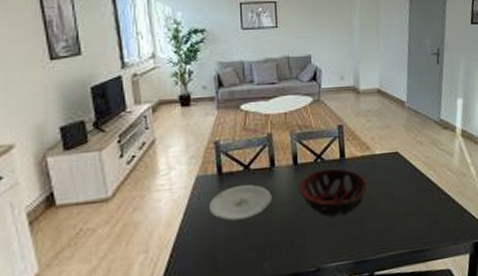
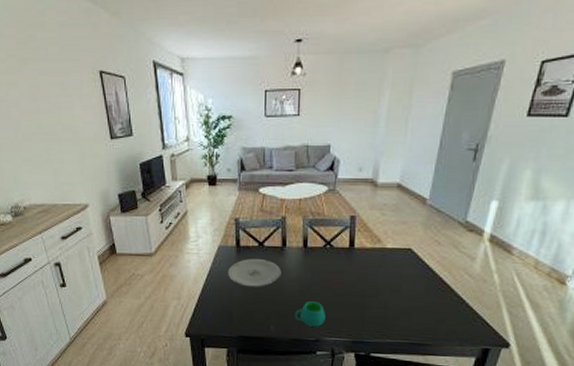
mug: none [291,224,324,255] -> present [295,301,326,327]
decorative bowl: present [299,168,368,217] -> none [306,255,375,299]

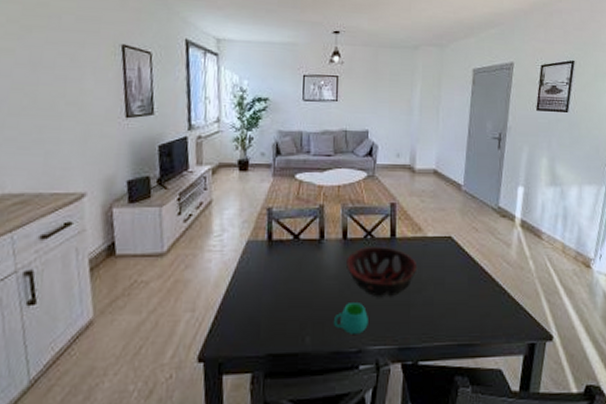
plate: present [228,259,281,287] -> none [257,255,319,289]
decorative bowl: none [306,255,375,299] -> present [346,247,418,298]

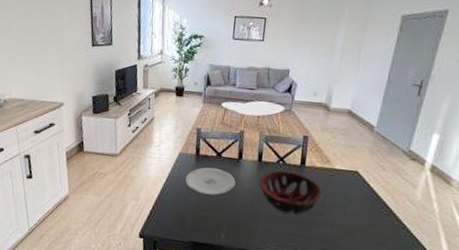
plate: none [257,255,319,289] -> present [185,167,236,196]
mug: present [334,303,368,334] -> none [245,213,274,239]

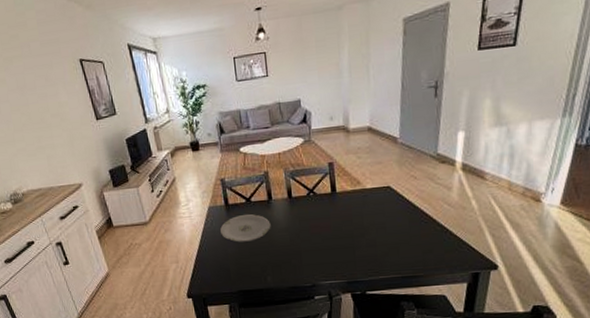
decorative bowl: present [259,170,323,215] -> none [294,201,359,243]

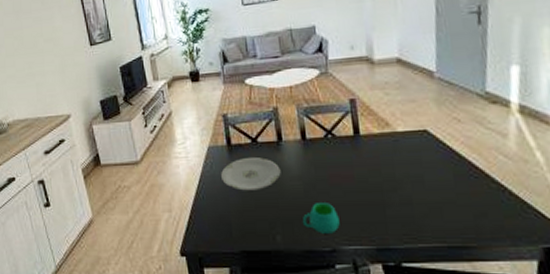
mug: none [289,248,319,273] -> present [303,203,340,234]

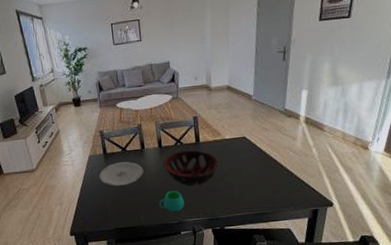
decorative bowl: none [308,145,389,197] -> present [163,150,219,186]

